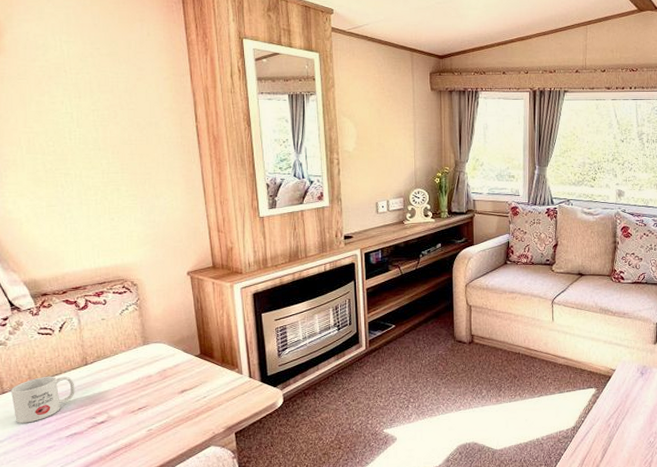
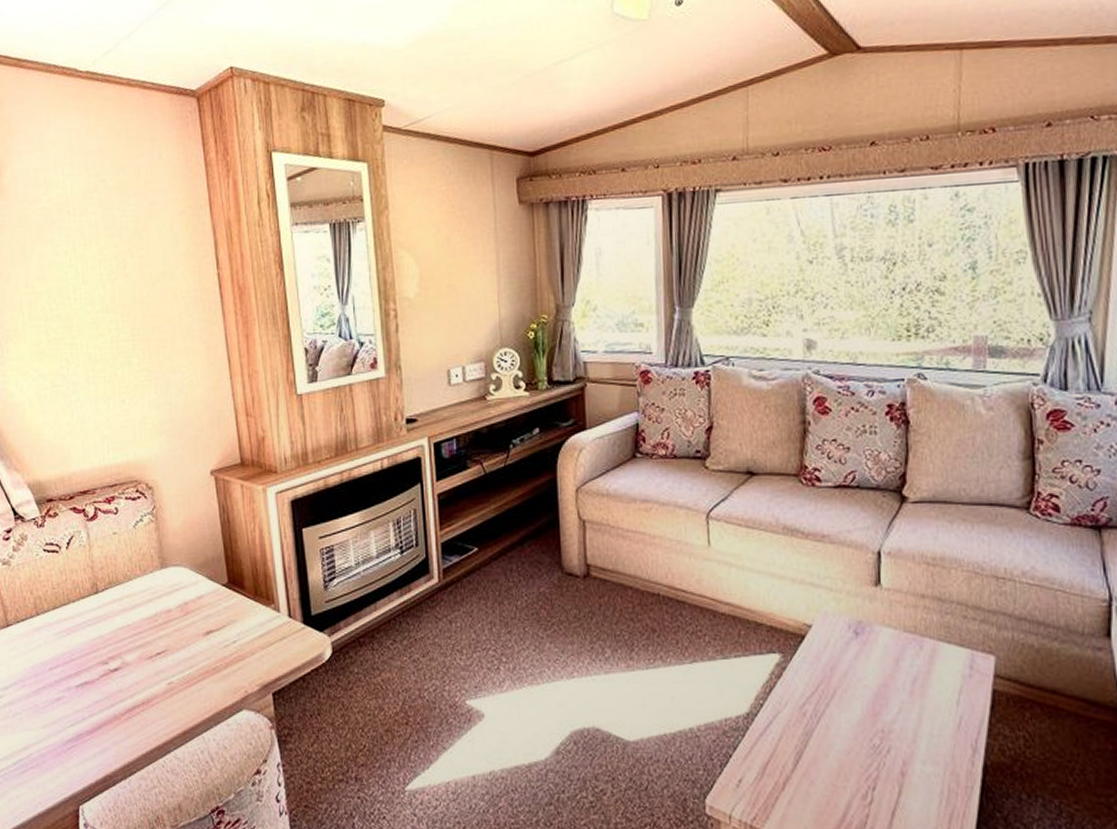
mug: present [11,376,75,423] -> none [16,607,85,666]

